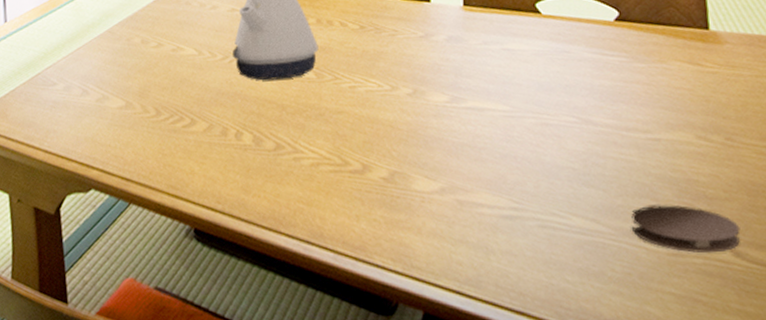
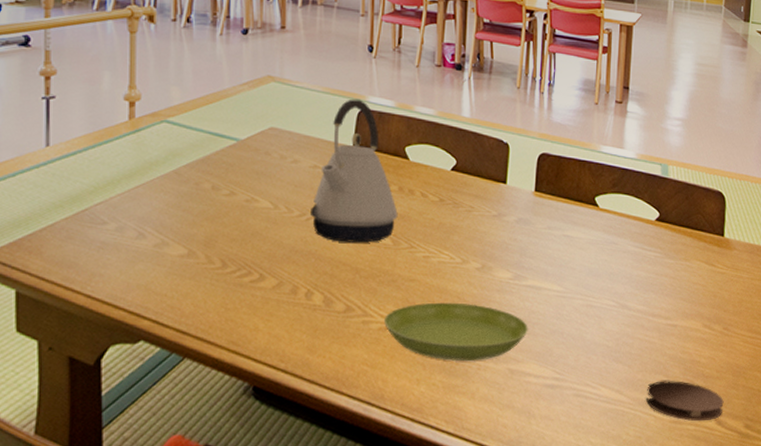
saucer: none [314,132,474,194] -> present [383,302,528,362]

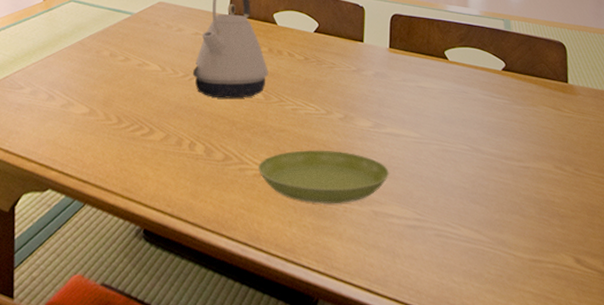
coaster: present [646,381,724,422] -> none [505,220,581,260]

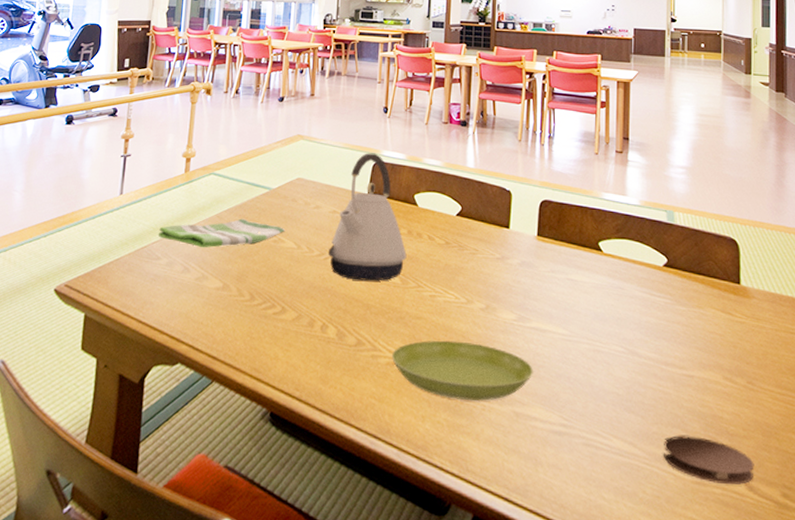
dish towel: none [19,44,149,75] -> present [158,218,285,248]
coaster: none [505,220,581,260] -> present [664,436,754,485]

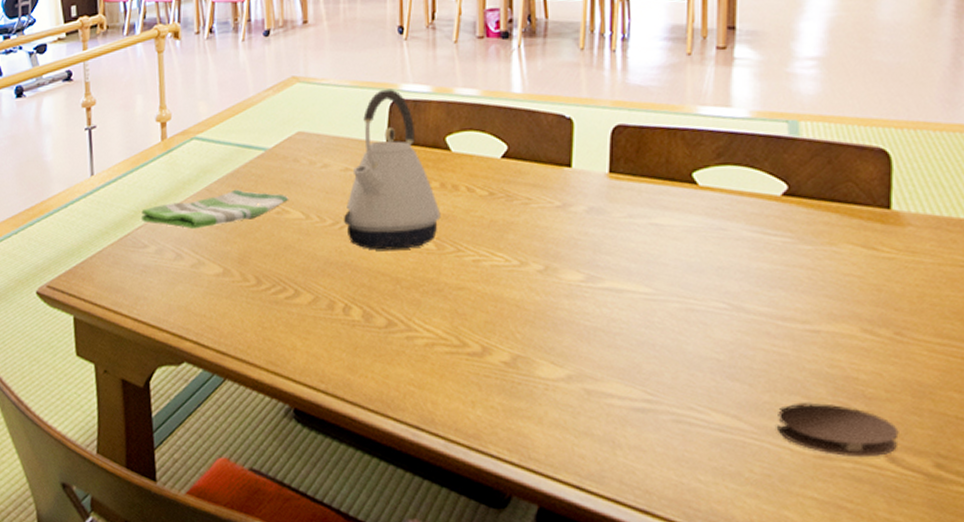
saucer: present [391,340,533,402] -> none [430,312,608,381]

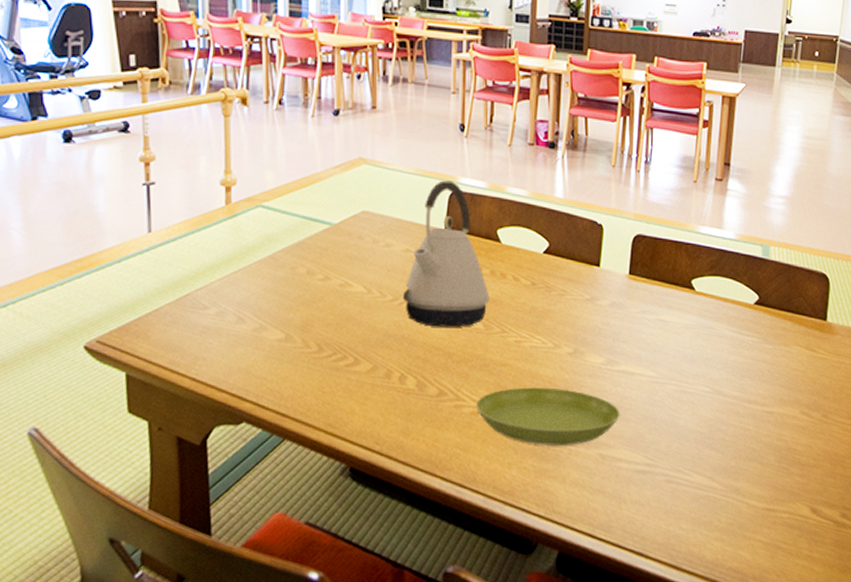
dish towel: present [141,189,289,230] -> none [201,259,352,295]
saucer: none [430,312,608,381] -> present [475,387,620,446]
coaster: present [778,404,899,458] -> none [739,468,820,510]

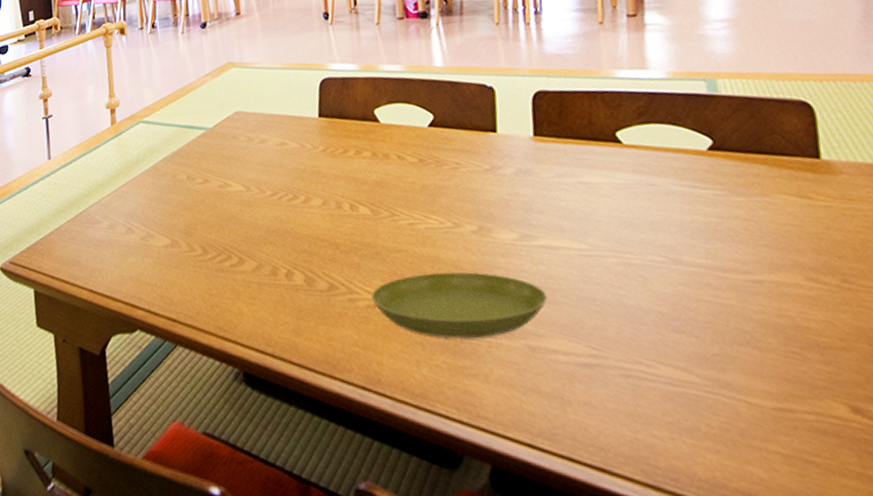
kettle: present [402,180,490,327] -> none [281,68,374,218]

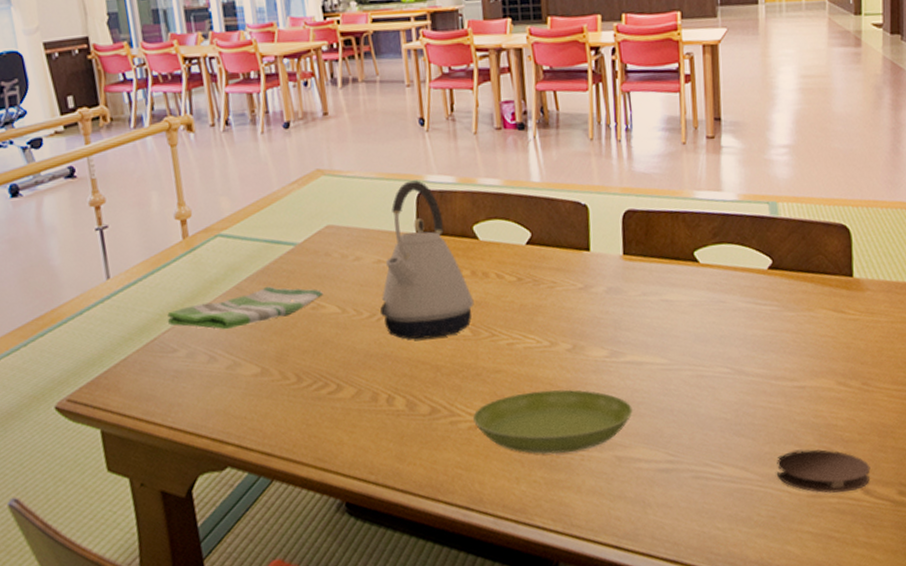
dish towel: none [94,166,230,205] -> present [167,286,324,330]
kettle: none [281,68,374,218] -> present [379,180,474,340]
coaster: none [729,354,860,409] -> present [777,450,870,493]

